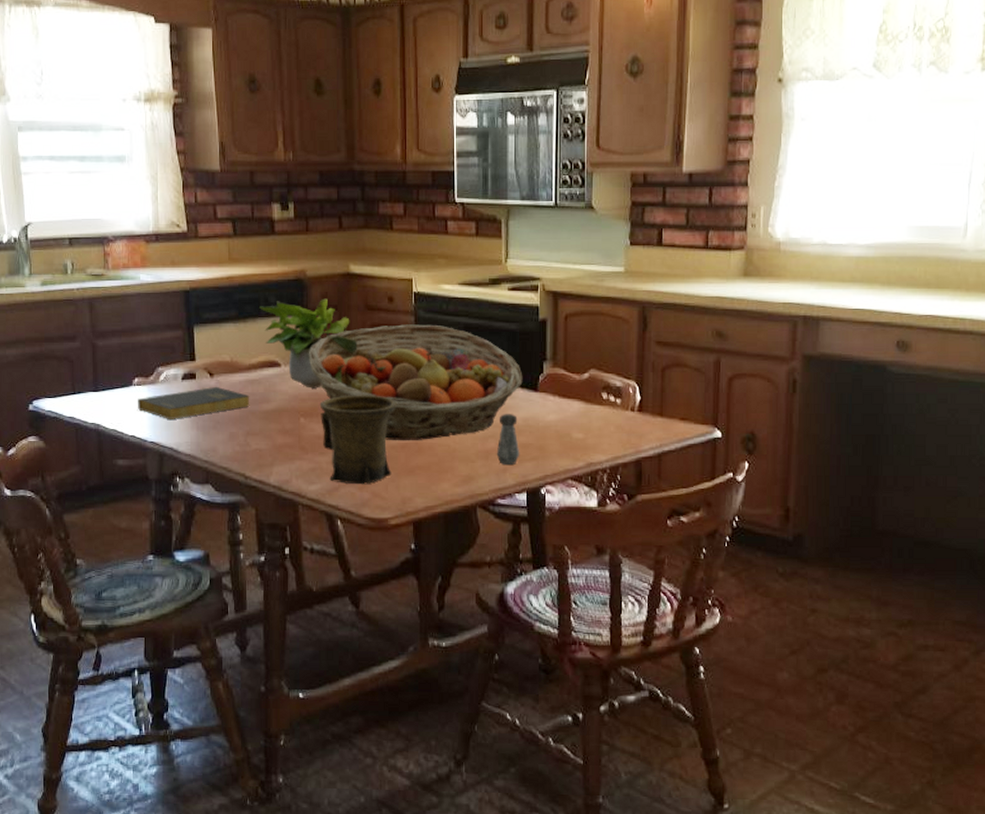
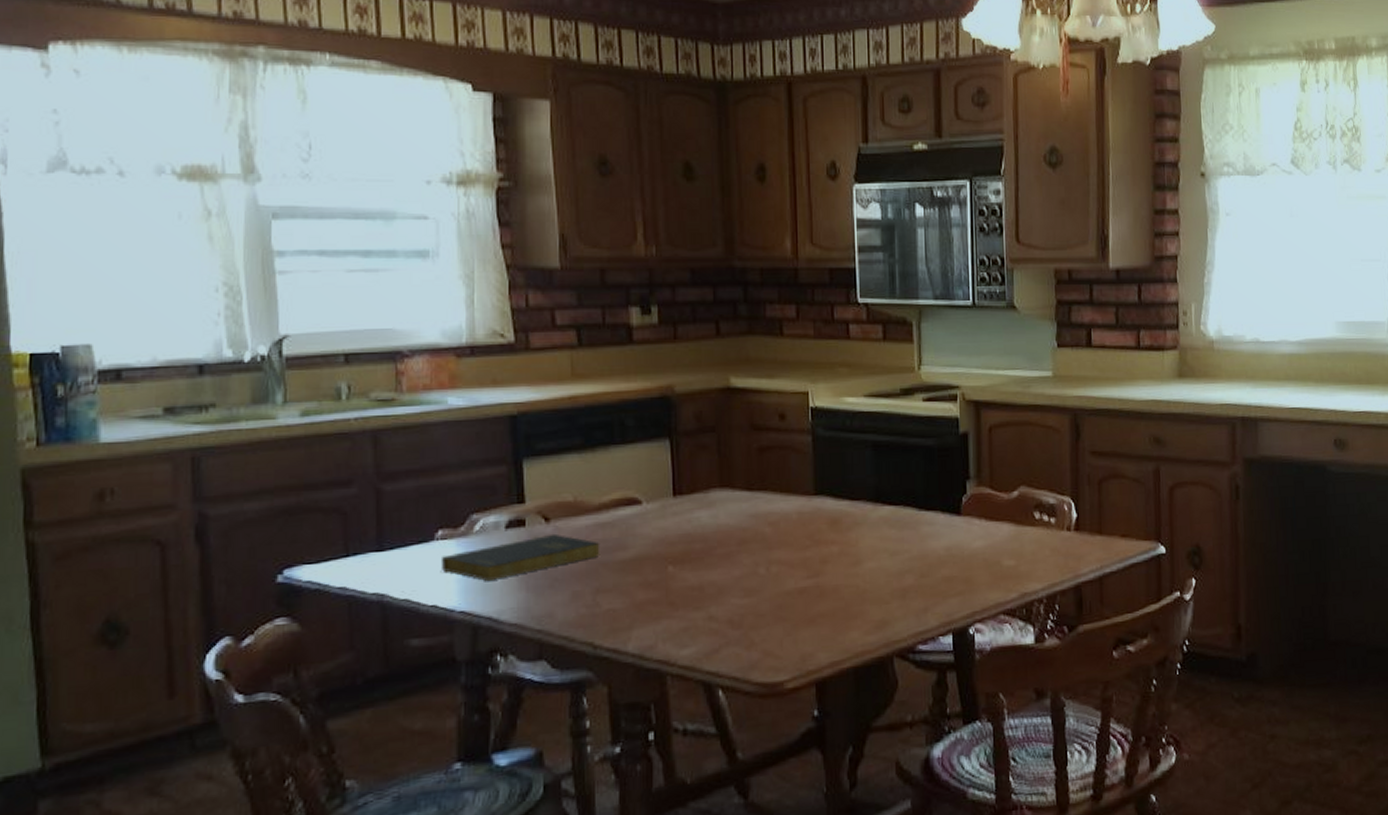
potted plant: present [259,298,350,389] -> none [613,418,732,529]
fruit basket: present [309,324,523,441] -> none [679,444,944,585]
mug: present [319,395,397,485] -> none [693,531,792,643]
salt shaker: present [496,414,520,466] -> none [915,543,943,604]

